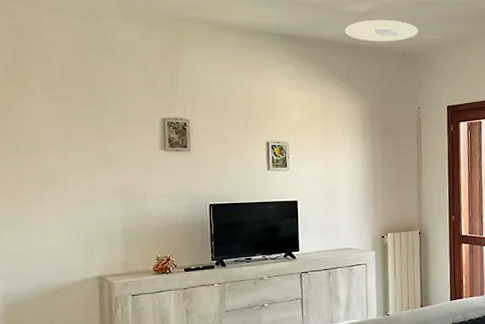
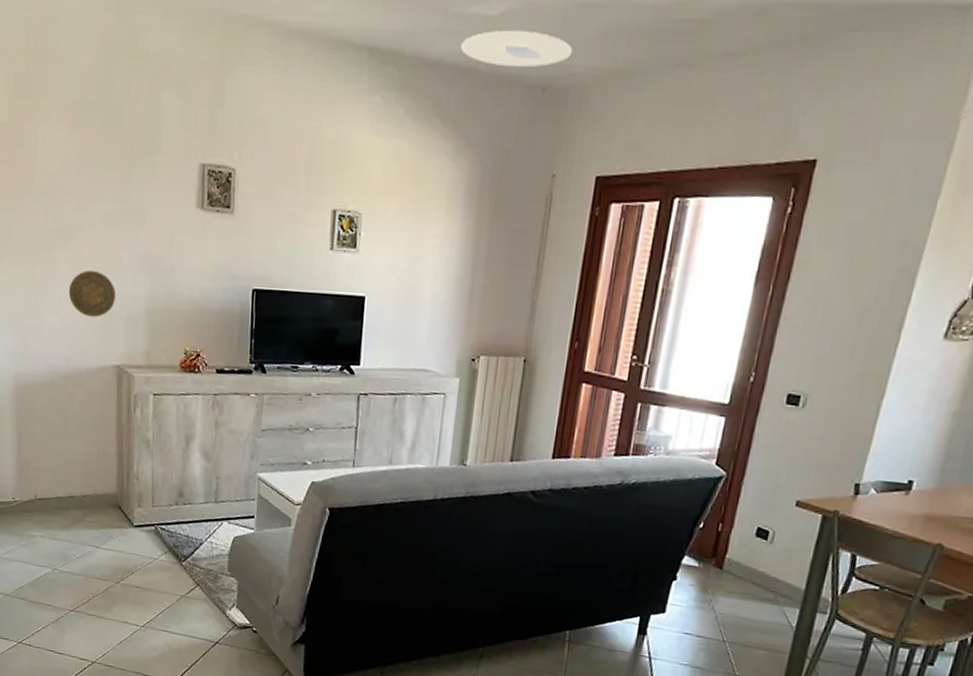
decorative plate: none [53,203,95,240] -> present [68,270,116,317]

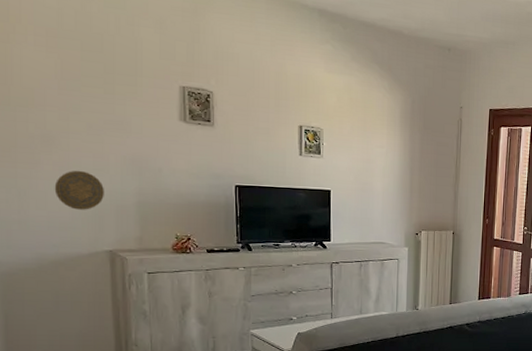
ceiling light: present [460,30,572,67] -> none [388,7,466,34]

